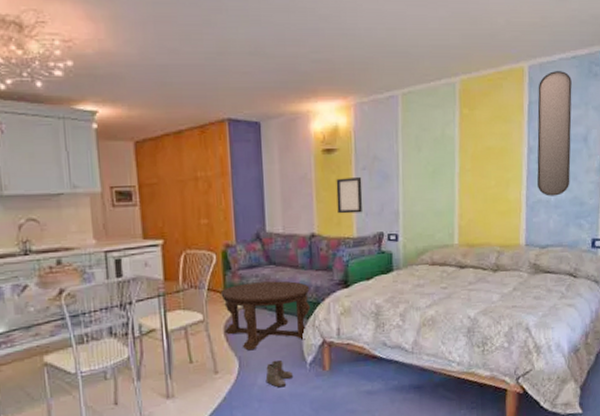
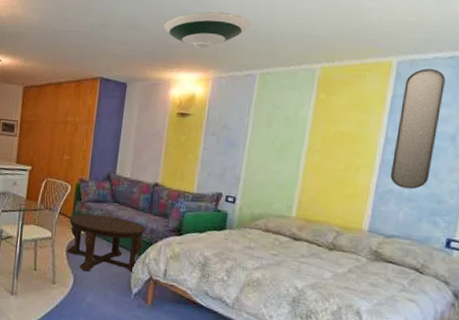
boots: present [265,359,294,388] -> none [93,284,119,310]
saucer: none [290,27,383,72] -> present [163,11,250,49]
picture frame: present [336,176,363,214] -> none [182,139,210,173]

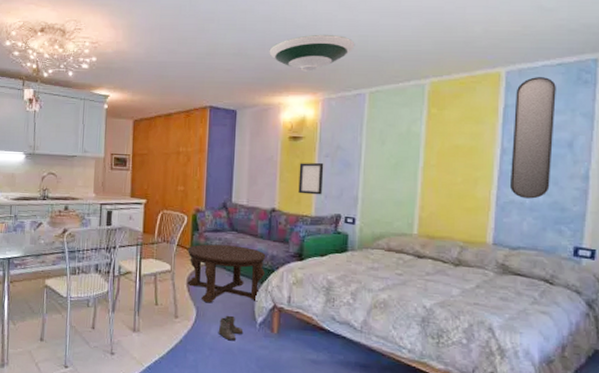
boots: none [93,284,119,310] -> present [218,315,244,341]
picture frame: none [182,139,210,173] -> present [298,162,324,195]

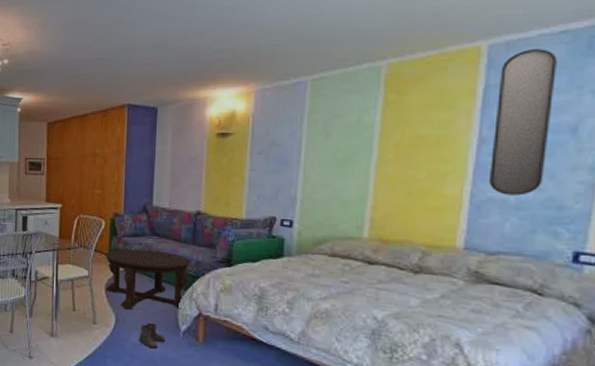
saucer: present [269,34,355,72] -> none [194,16,295,61]
picture frame: present [298,162,324,195] -> none [227,160,257,196]

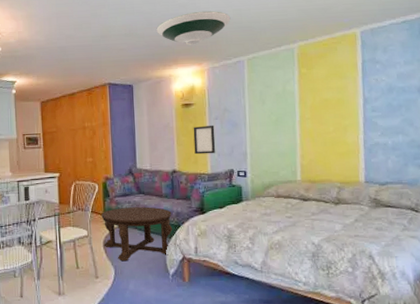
boots: present [138,322,166,349] -> none [136,270,159,293]
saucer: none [194,16,295,61] -> present [156,10,231,45]
picture frame: none [227,160,257,196] -> present [193,125,216,155]
home mirror: present [490,49,557,196] -> none [370,34,407,140]

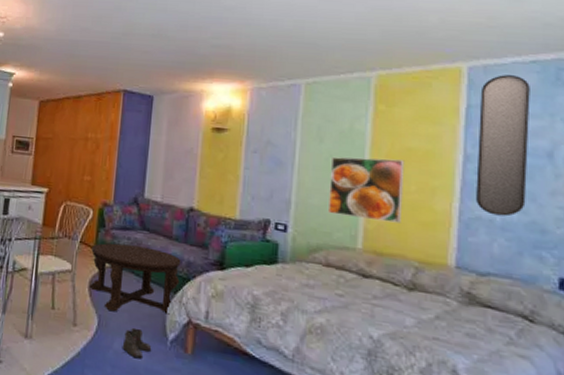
boots: none [136,270,159,293] -> present [122,327,152,359]
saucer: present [156,10,231,45] -> none [192,17,290,58]
picture frame: present [193,125,216,155] -> none [221,158,252,196]
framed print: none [272,109,326,158] -> present [327,156,405,224]
home mirror: none [370,34,407,140] -> present [476,75,530,217]

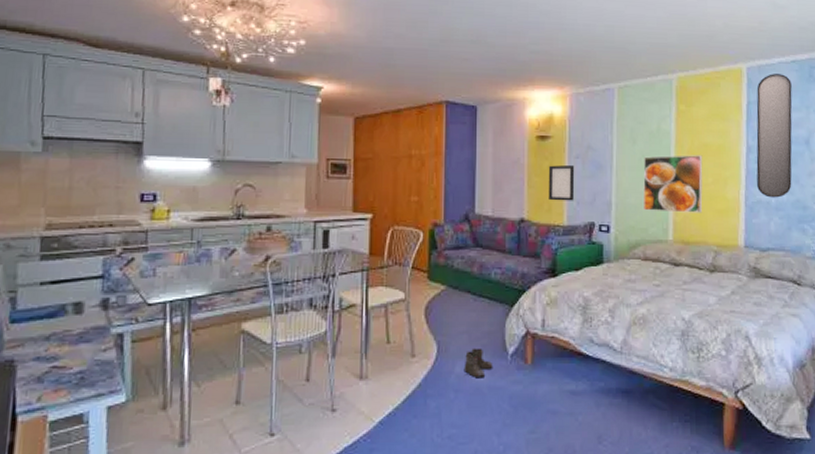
coffee table: present [89,243,181,315] -> none [425,264,516,335]
picture frame: none [221,158,252,196] -> present [548,164,575,201]

